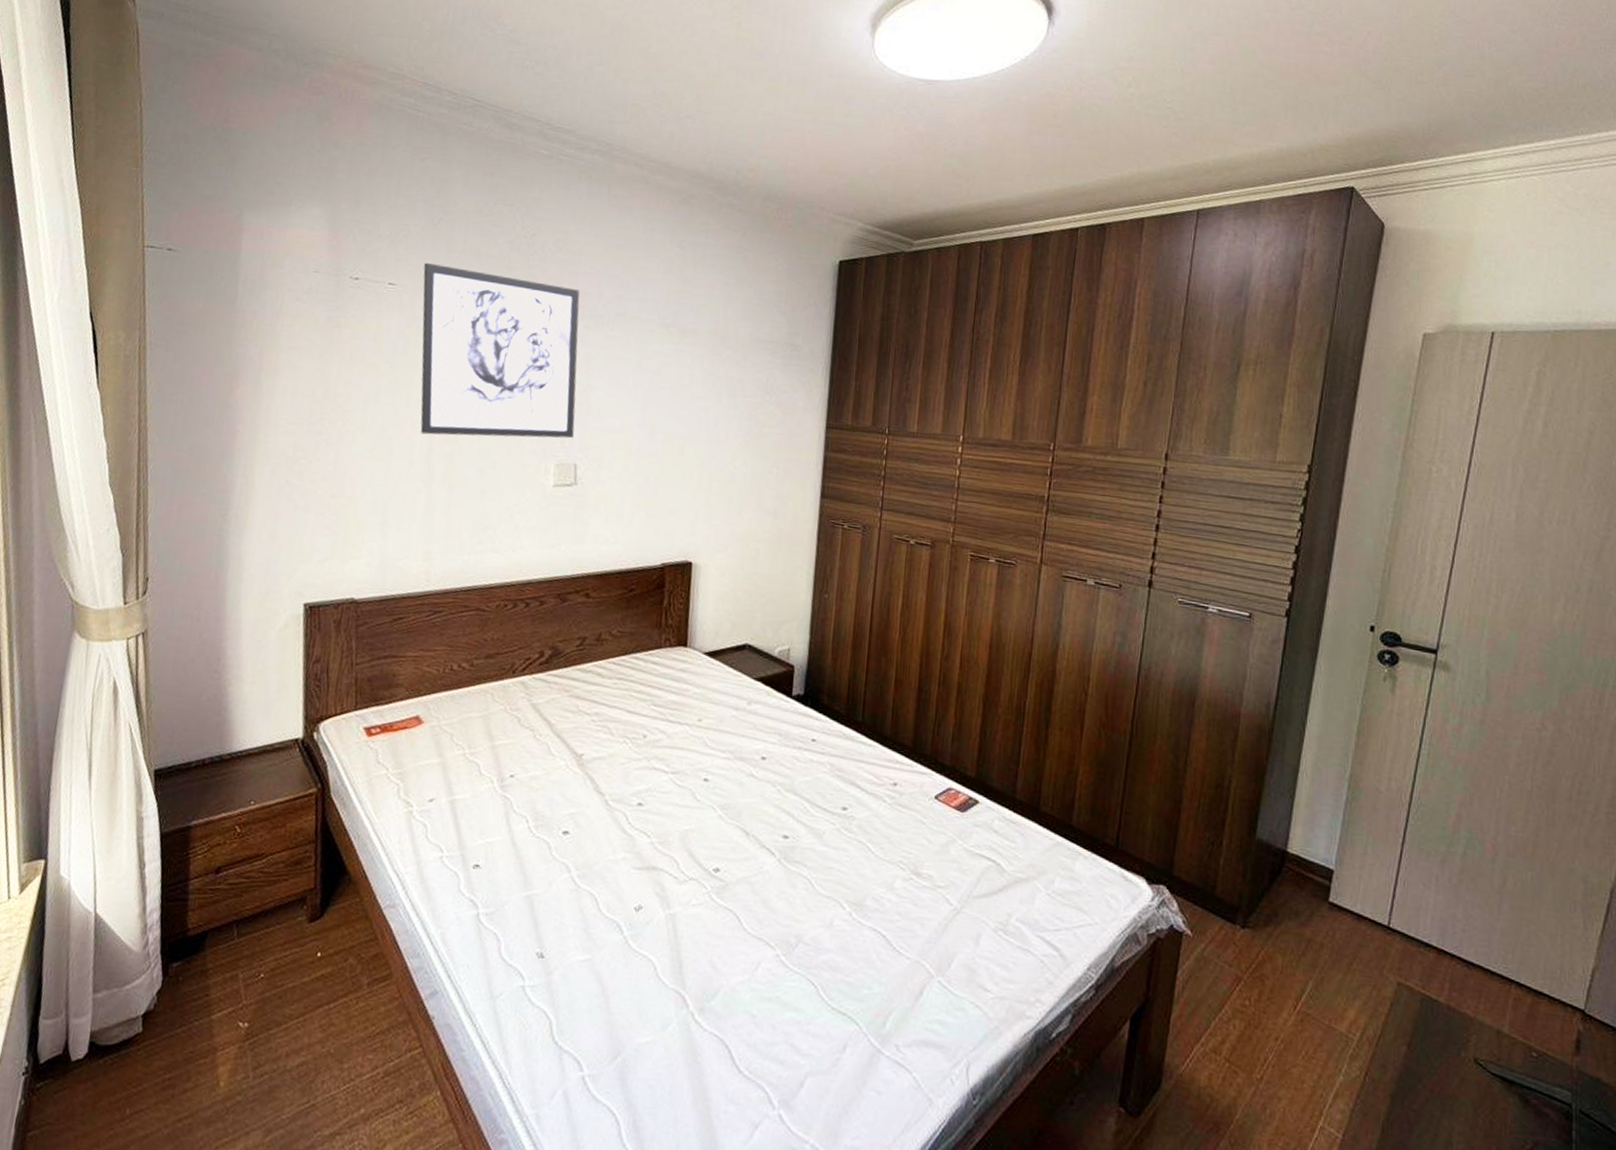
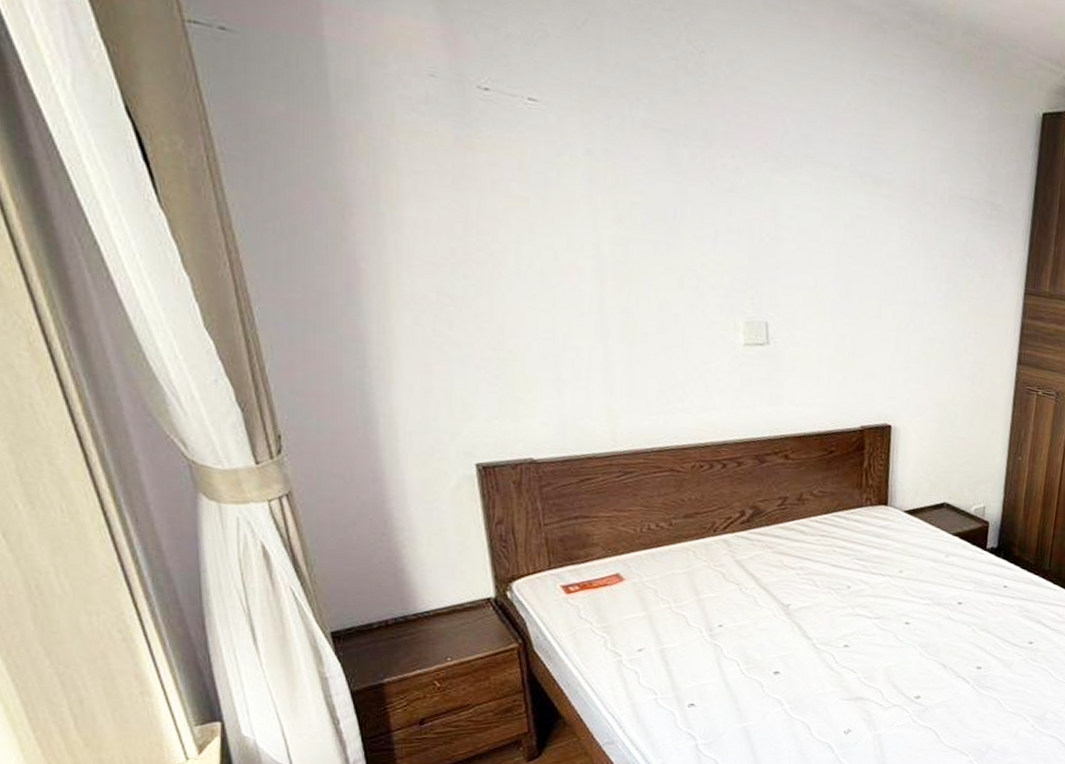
wall art: present [420,262,580,439] -> none [570,75,764,295]

